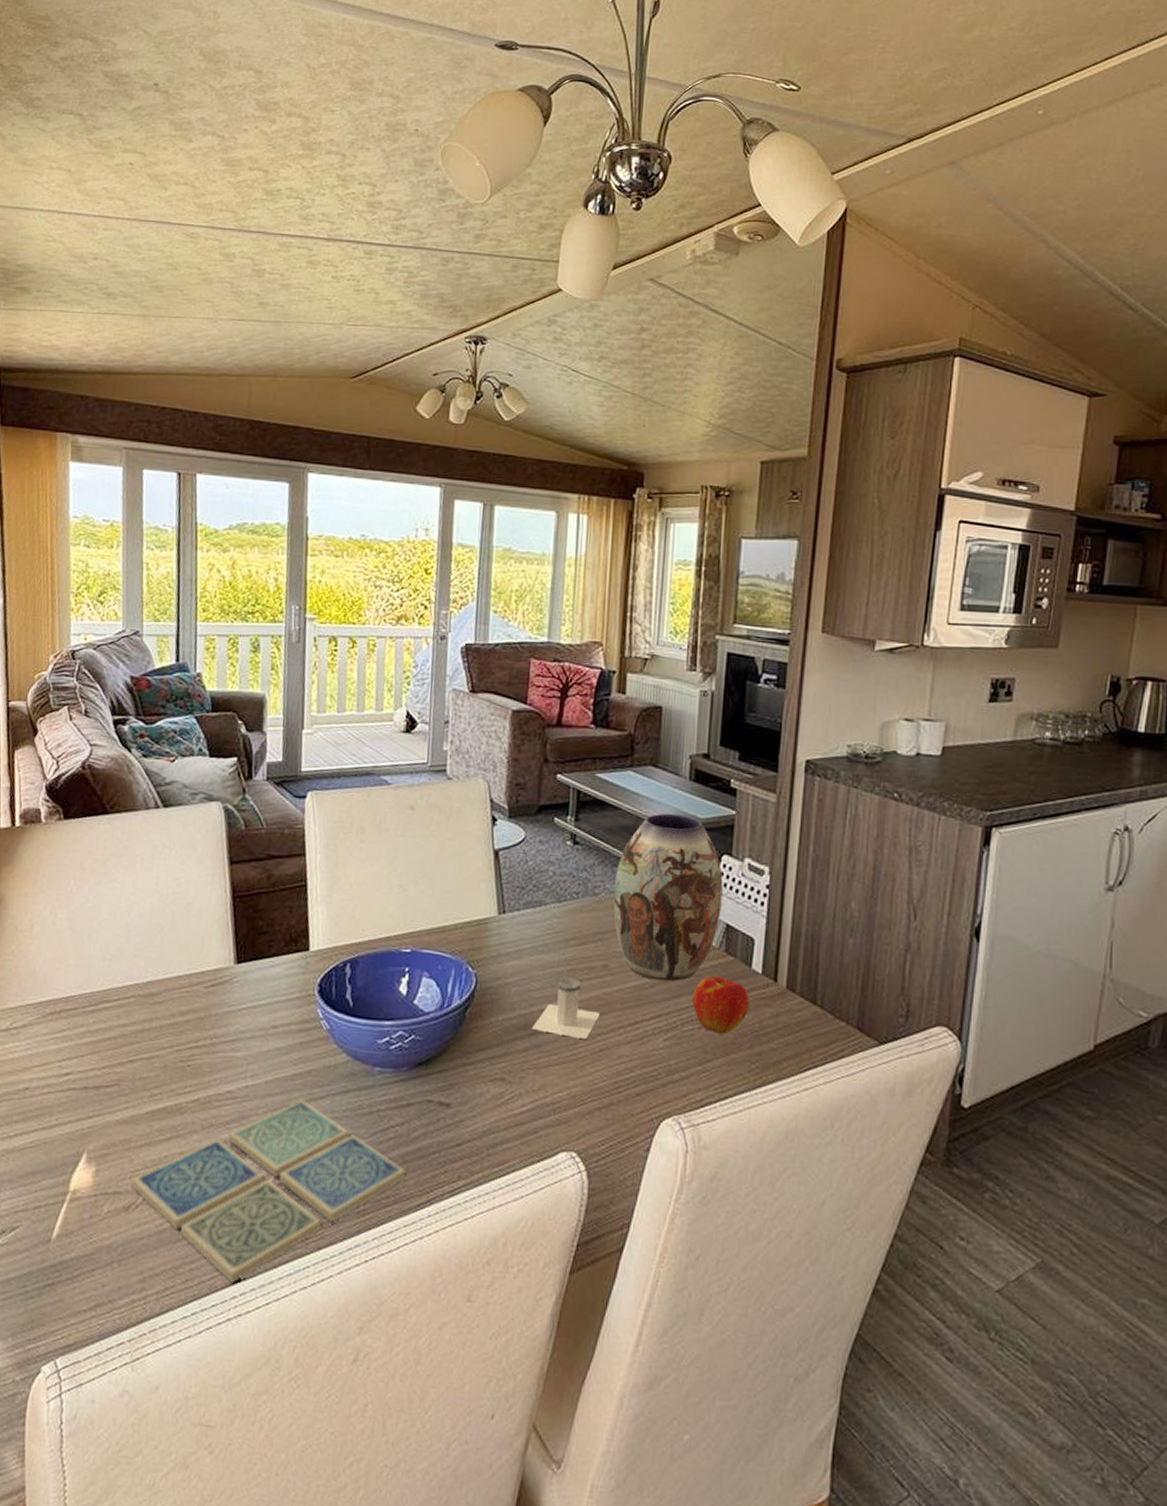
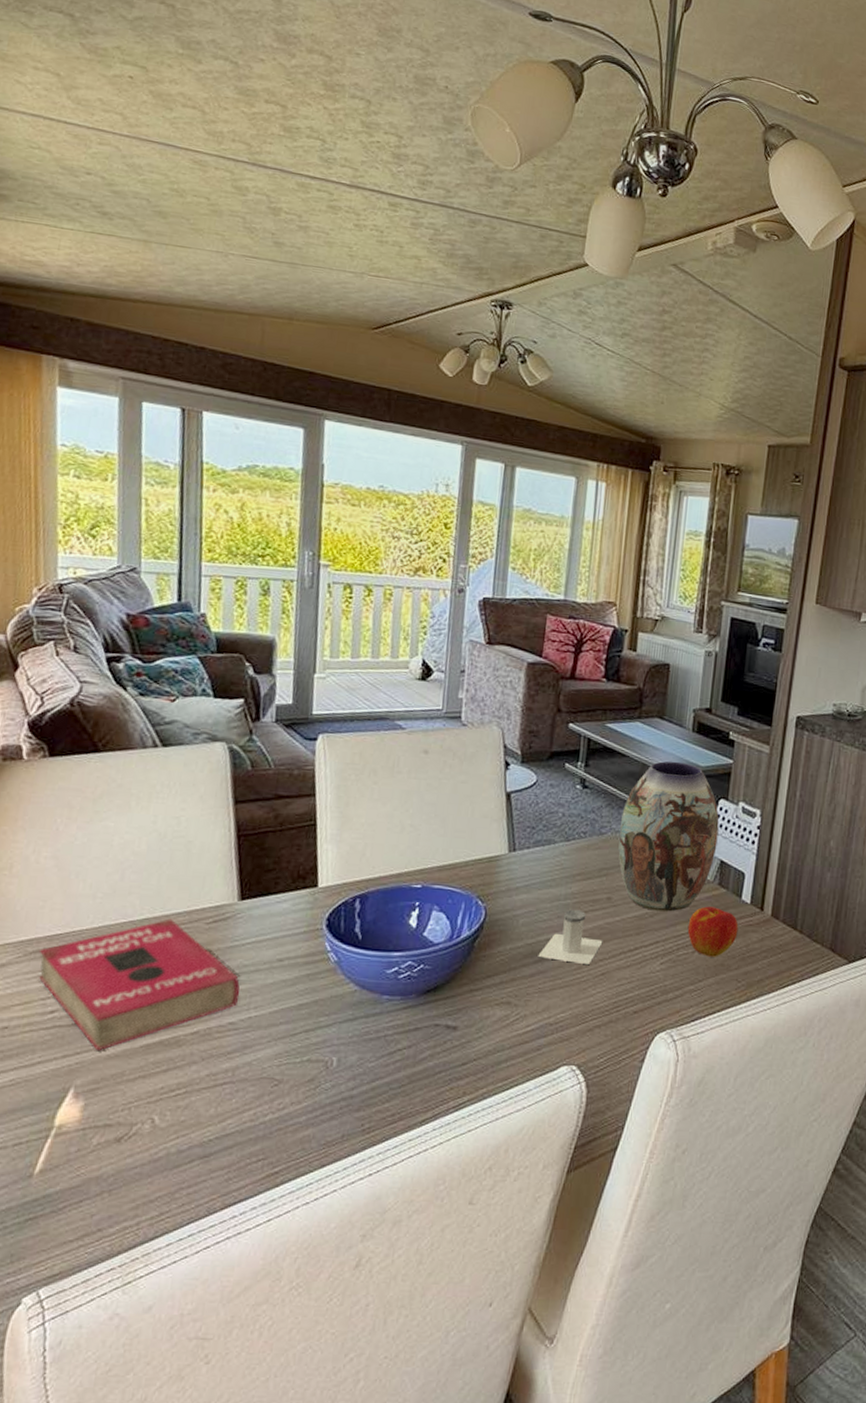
book: none [55,982,237,1116] -> present [38,918,240,1051]
drink coaster: present [131,1098,406,1283] -> none [123,1027,412,1204]

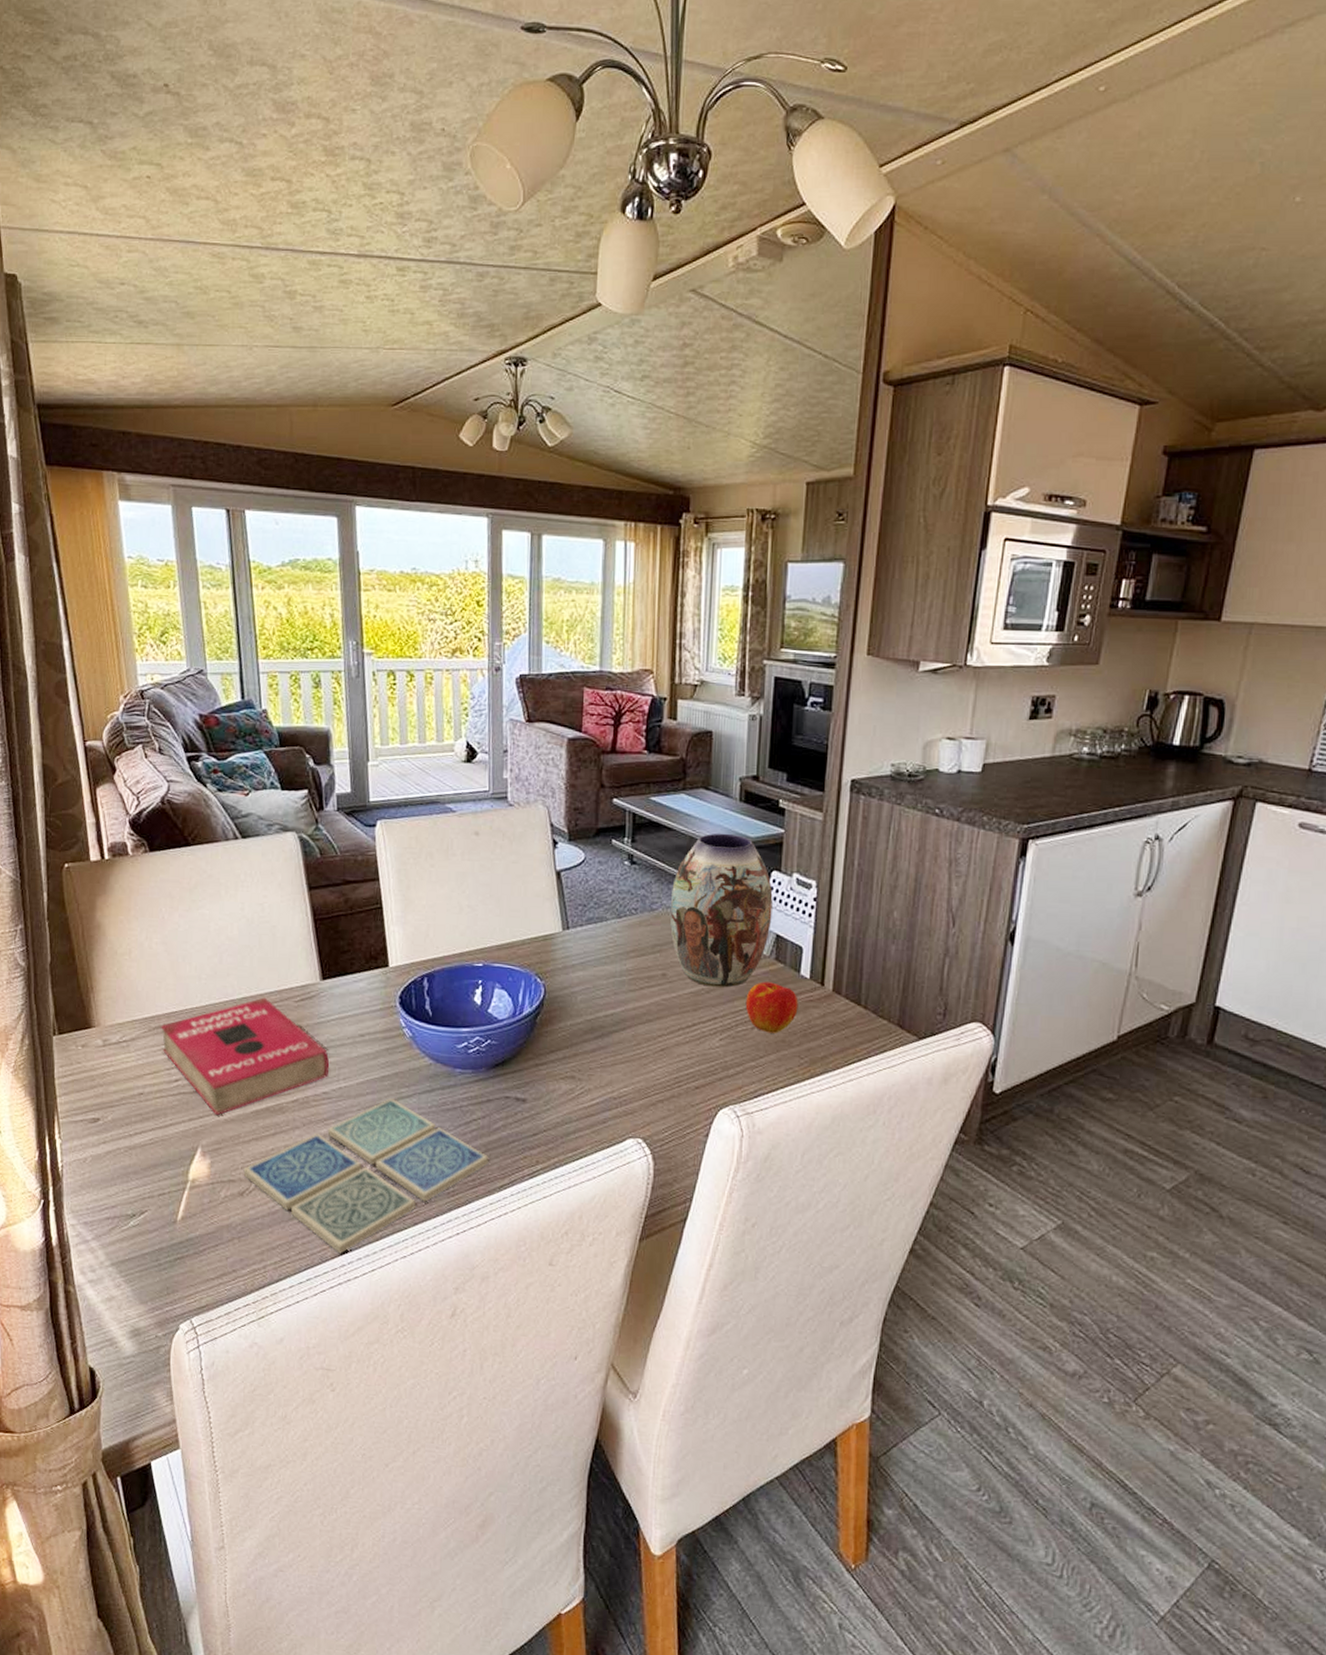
drink coaster: none [123,1027,412,1204] -> present [243,1097,489,1254]
salt shaker: present [538,909,603,964] -> none [598,986,661,1040]

